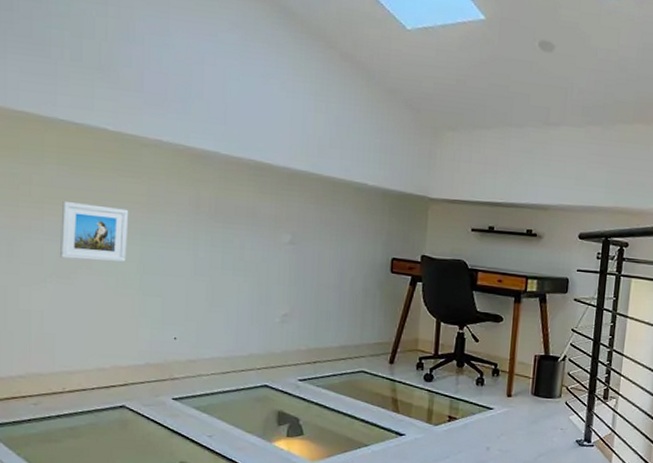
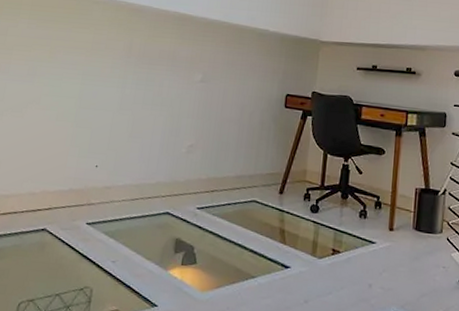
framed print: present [59,202,129,262] -> none [17,48,76,98]

